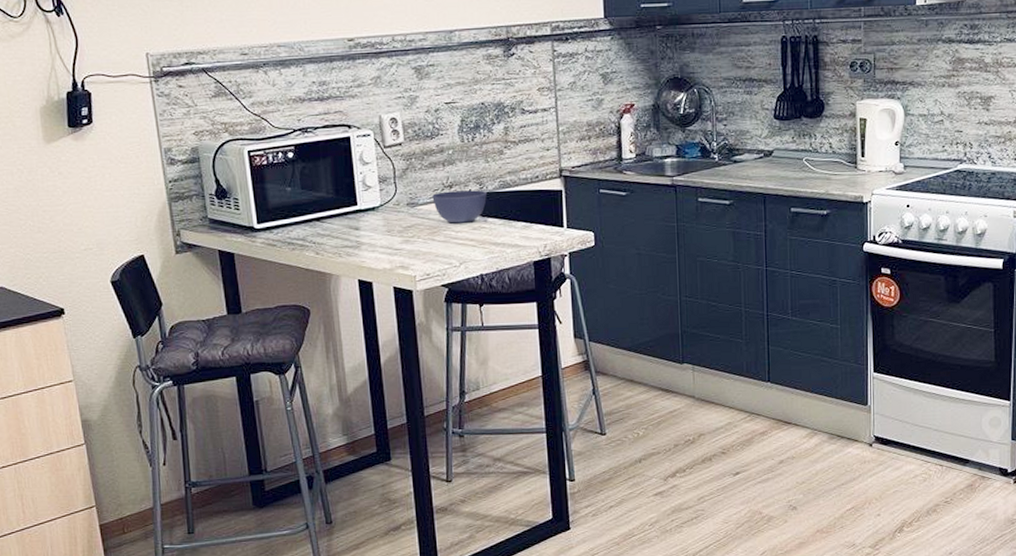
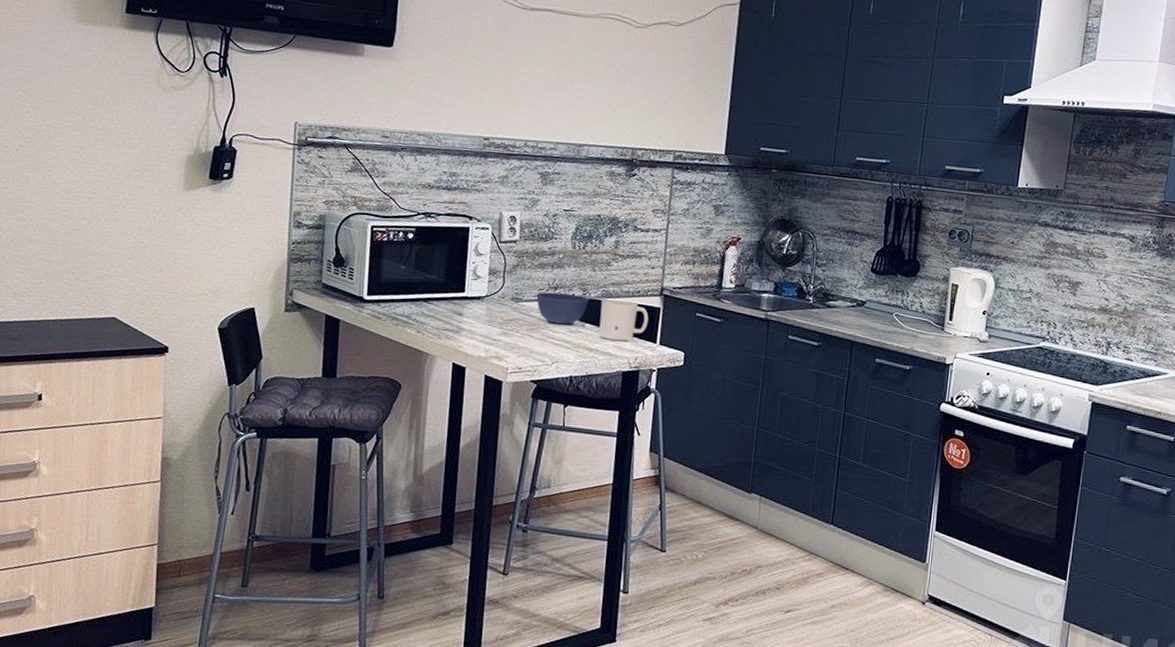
mug: none [499,188,552,231] -> present [599,299,649,342]

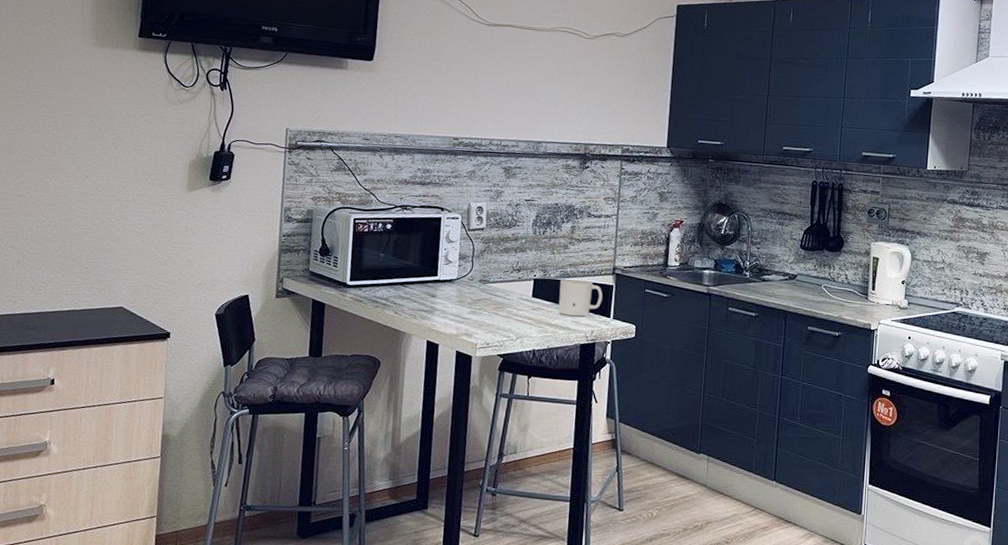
soup bowl: present [535,292,590,325] -> none [501,274,550,303]

